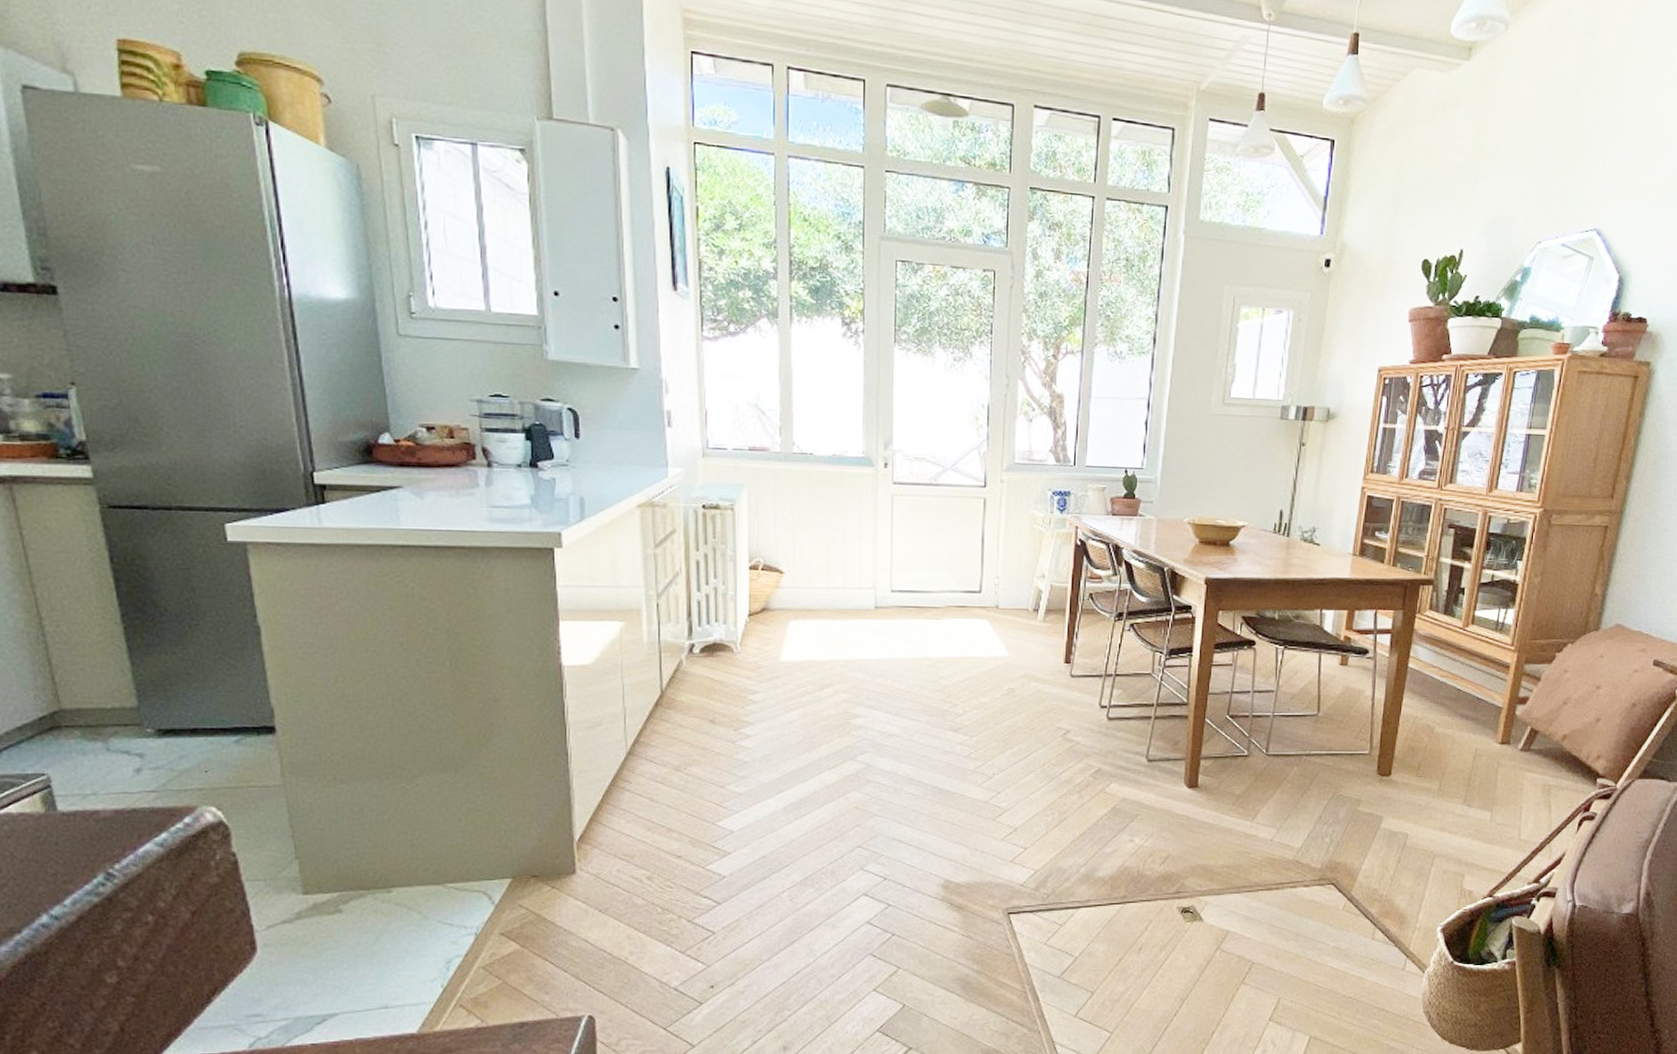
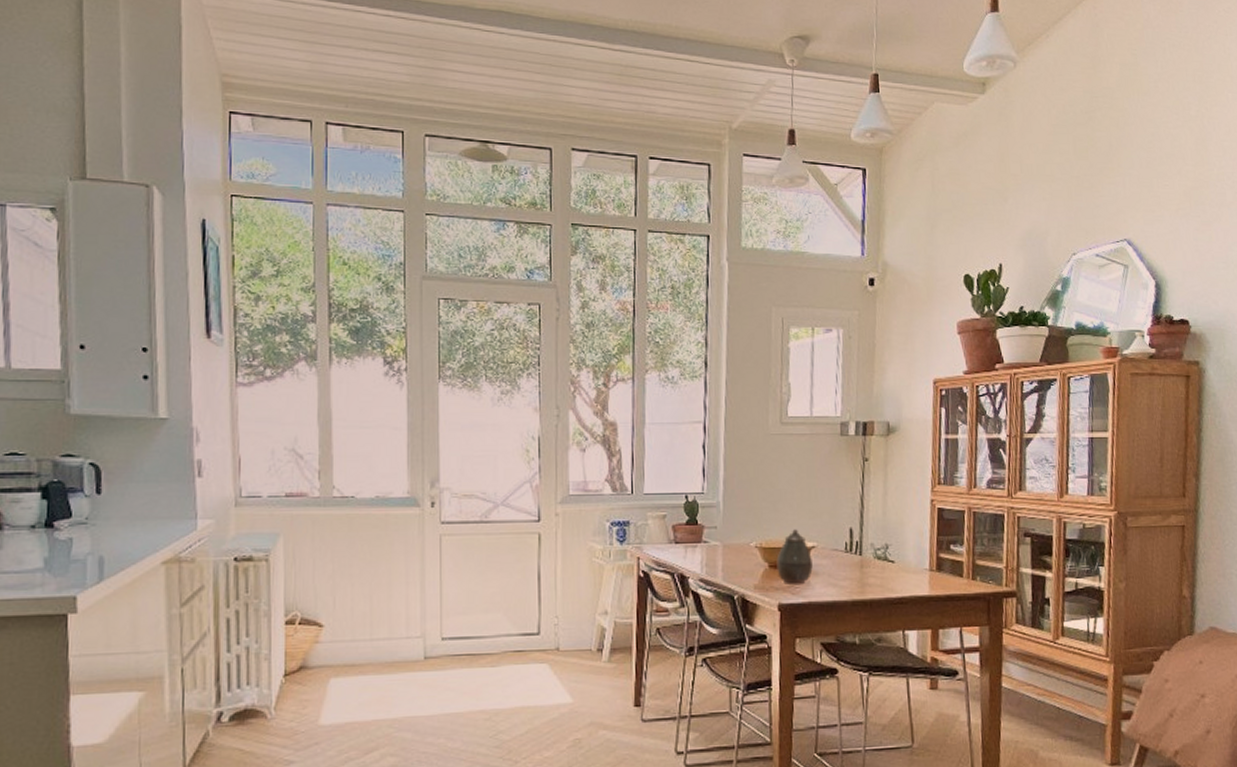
decorative jar: none [1207,508,1241,562] -> present [776,529,813,586]

